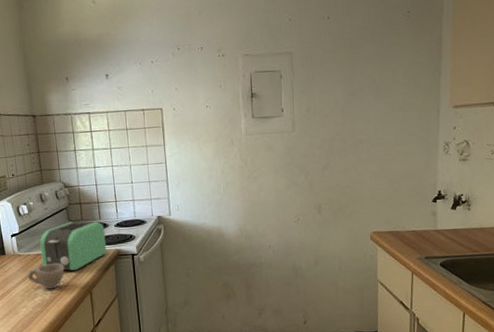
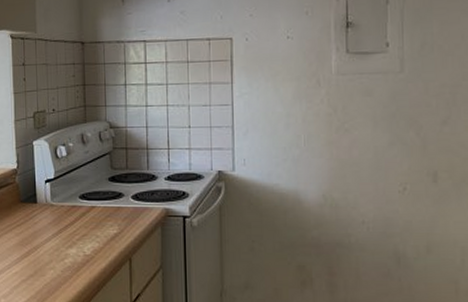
cup: present [27,263,65,289] -> none [59,219,102,250]
toaster: present [39,221,107,271] -> none [76,169,154,231]

